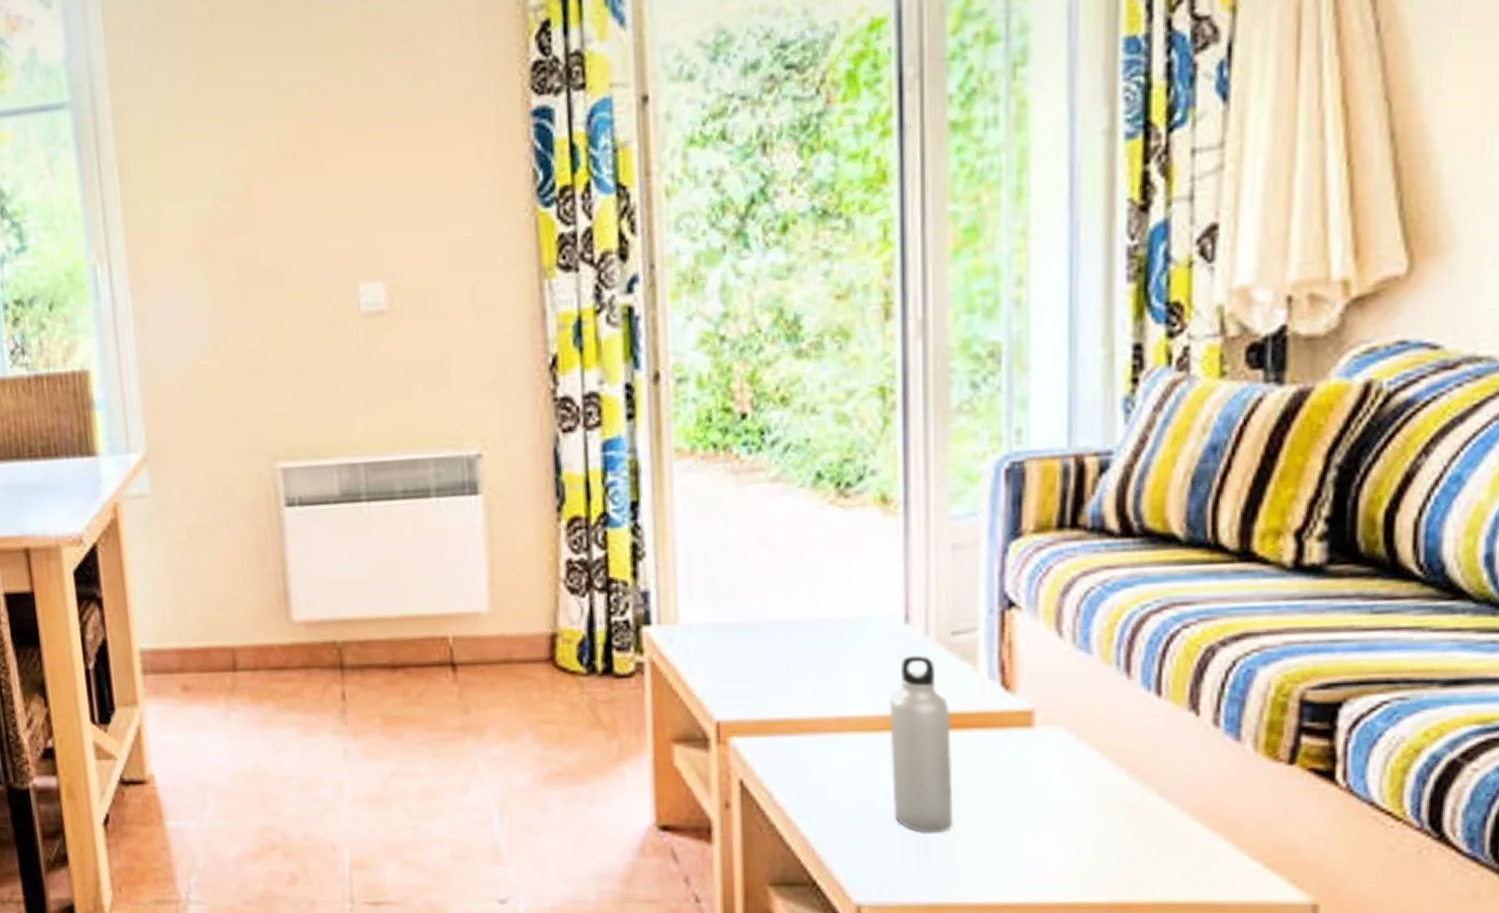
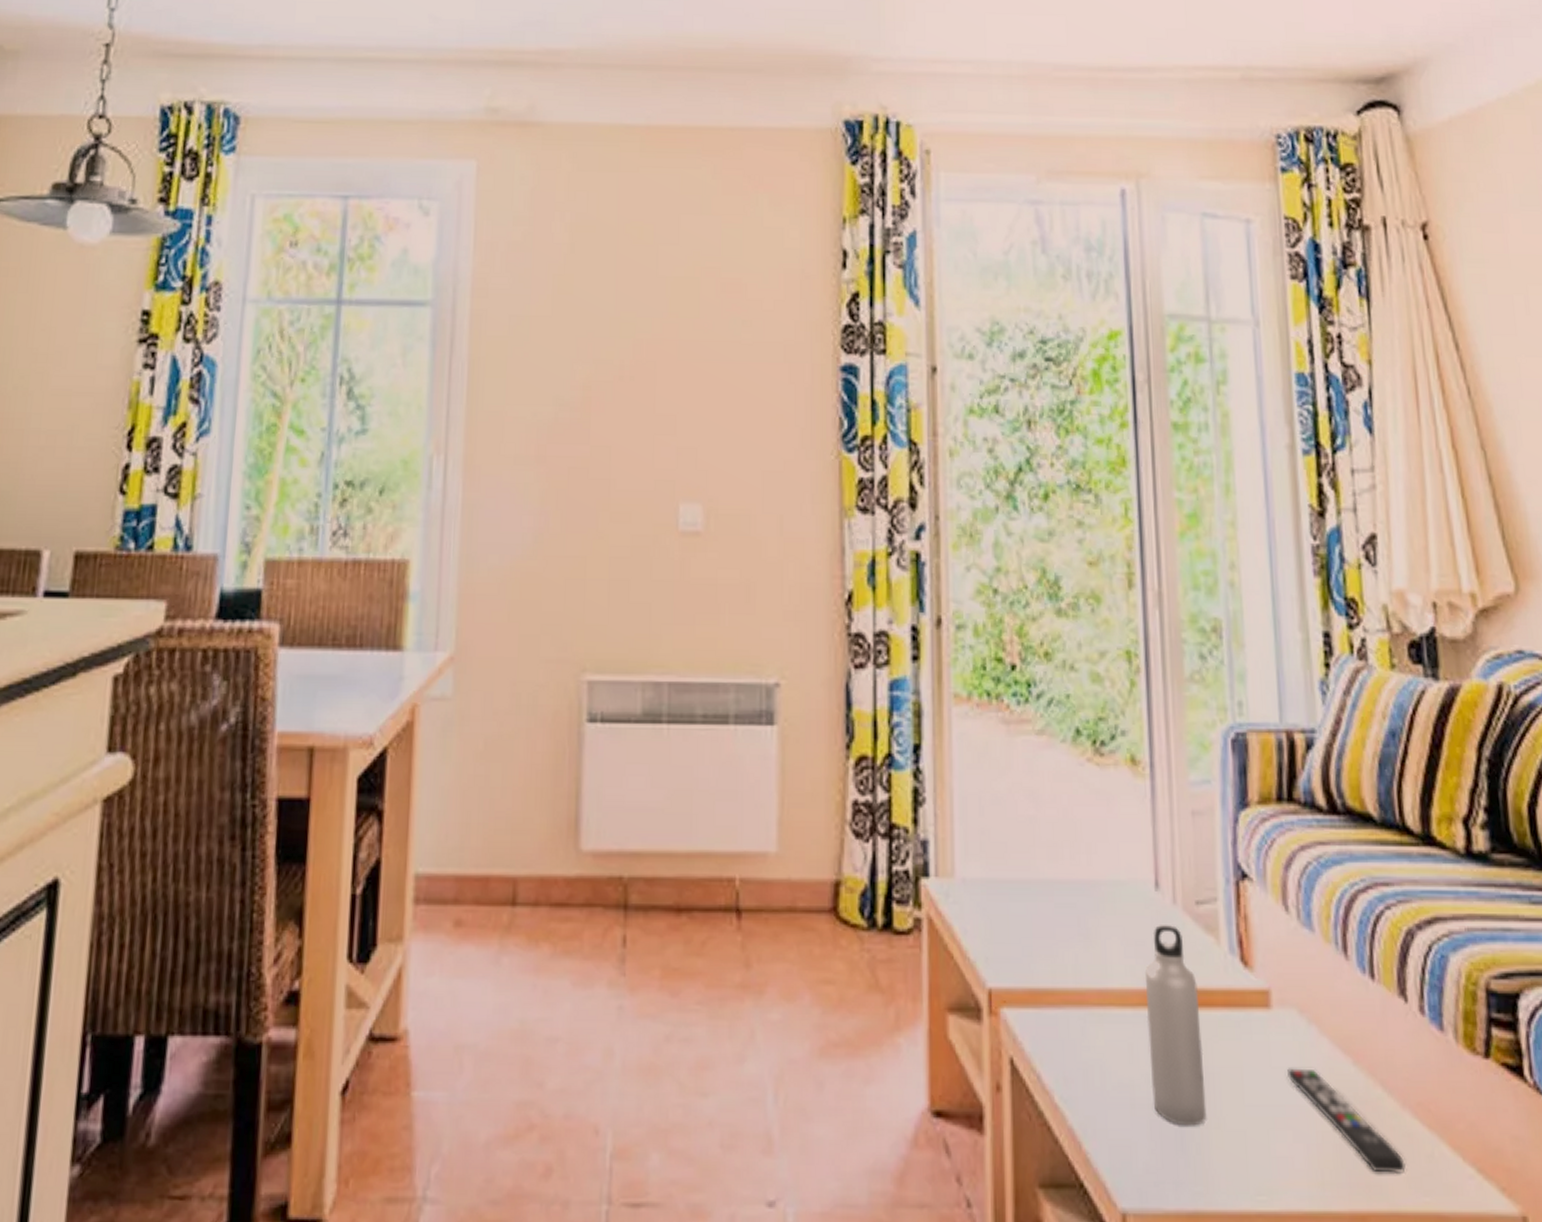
remote control: none [1048,780,1179,869] -> present [1287,1068,1406,1173]

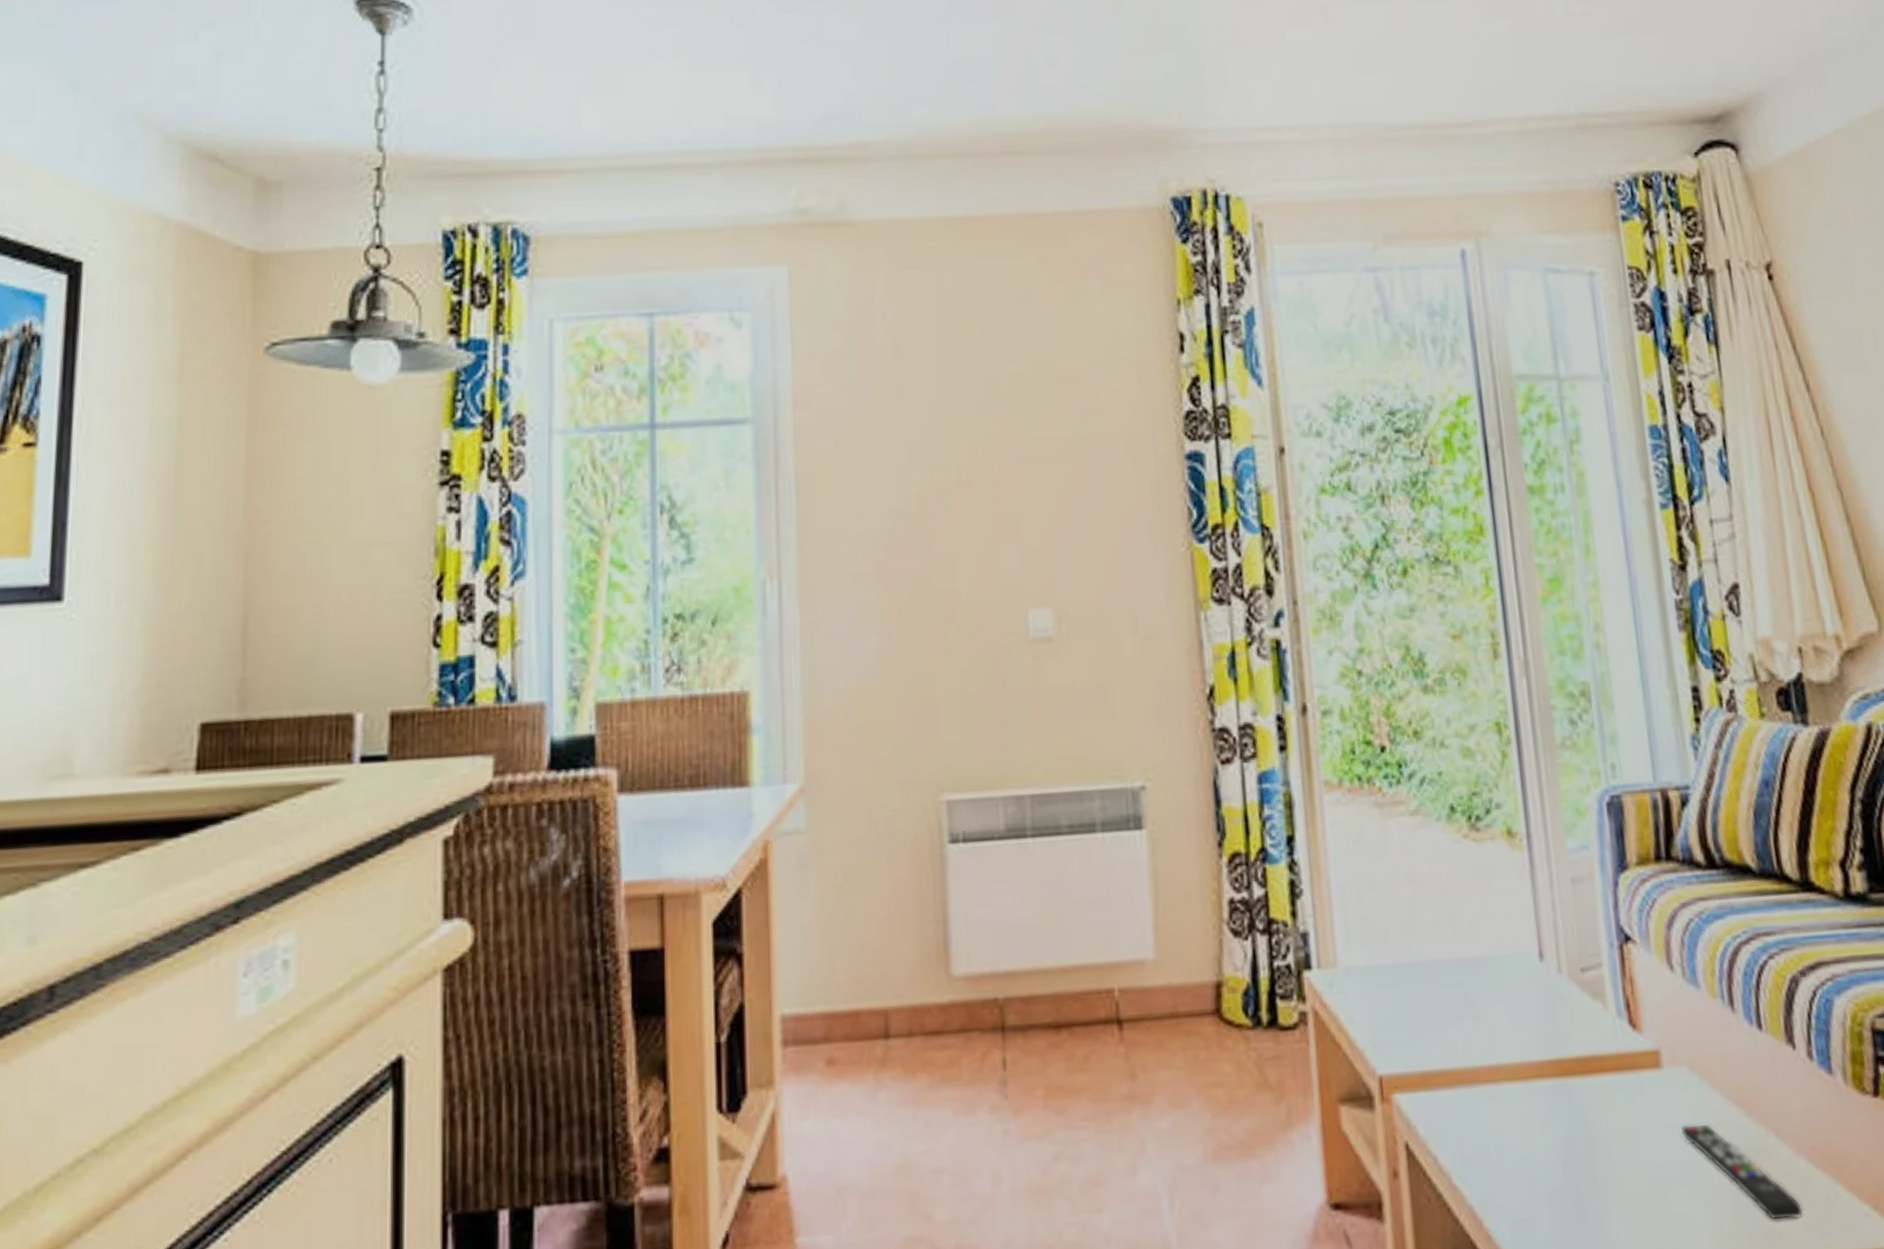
water bottle: present [1144,924,1207,1126] -> none [1534,994,1605,1194]

